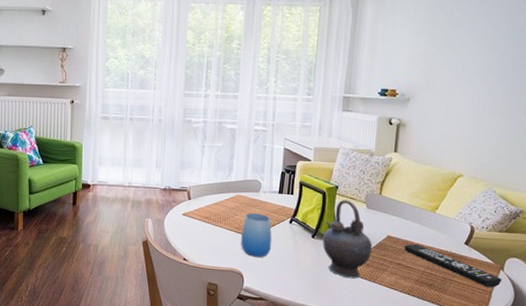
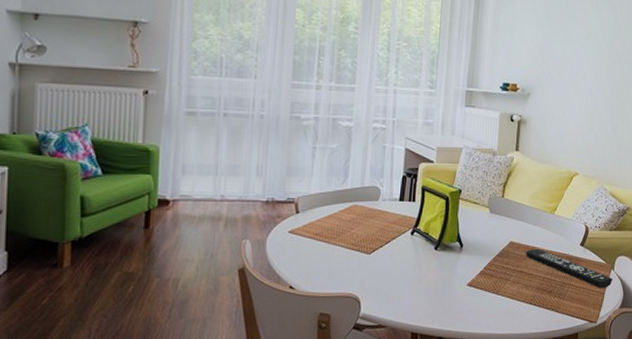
cup: present [241,212,272,257] -> none [357,225,393,277]
teapot: present [322,200,373,279] -> none [446,205,496,293]

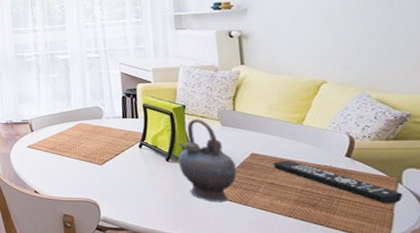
teapot: none [446,205,496,293] -> present [178,119,237,203]

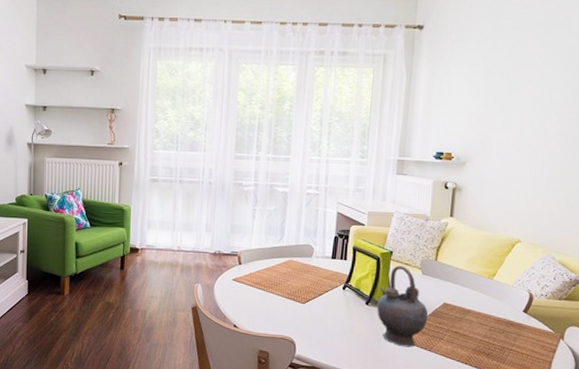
remote control: present [273,160,403,204] -> none [461,311,562,357]

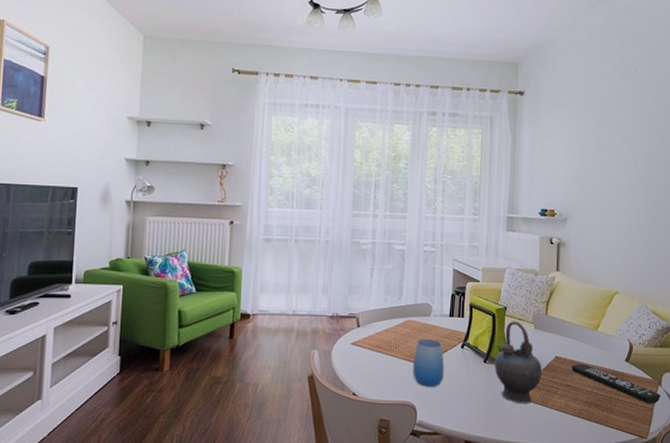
cup: none [293,278,325,325] -> present [413,338,445,387]
remote control: none [461,311,562,357] -> present [571,363,661,404]

